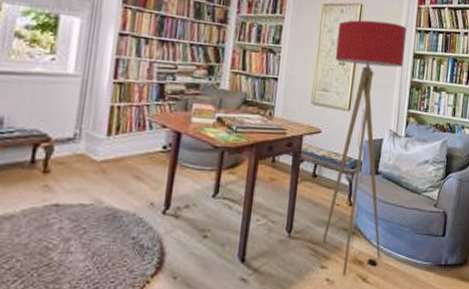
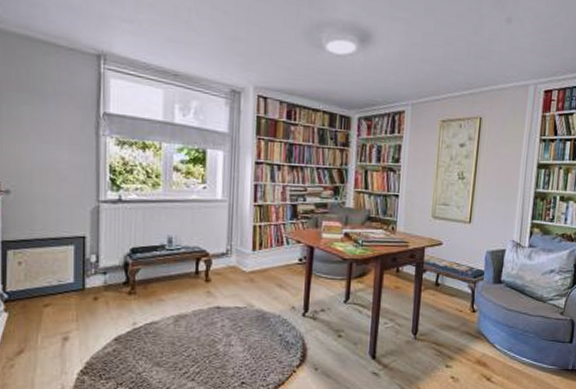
floor lamp: present [322,20,406,276] -> none [446,133,530,375]

